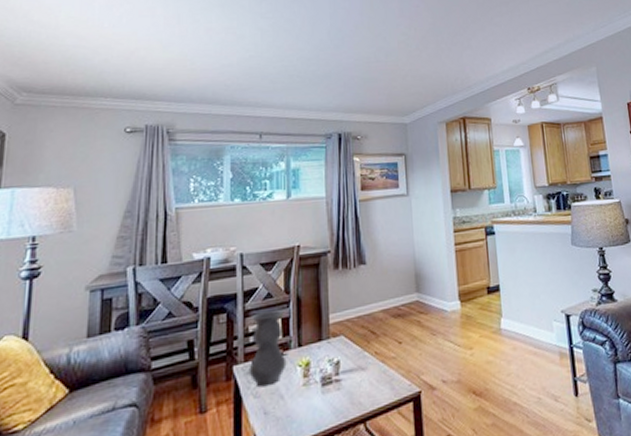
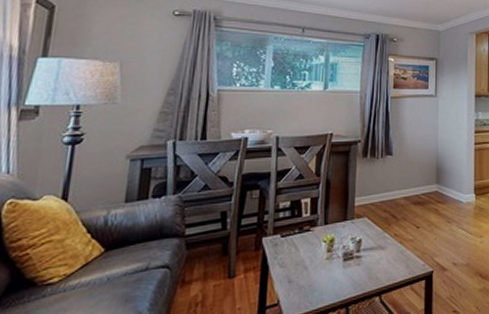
vase: present [249,309,287,388] -> none [276,189,314,259]

